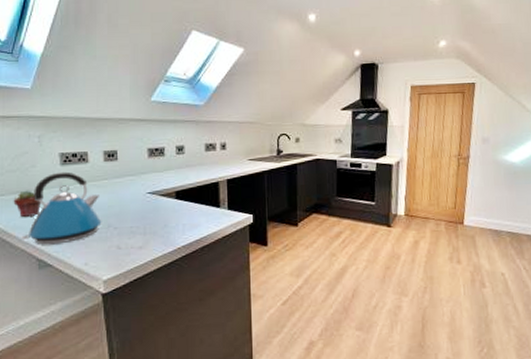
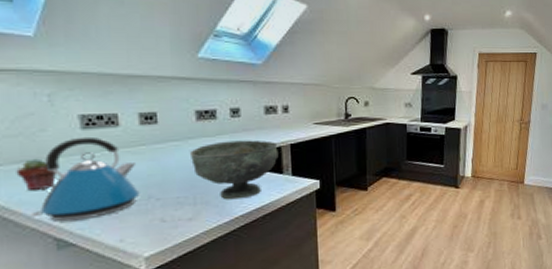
decorative bowl: none [141,175,216,231] -> present [189,140,279,200]

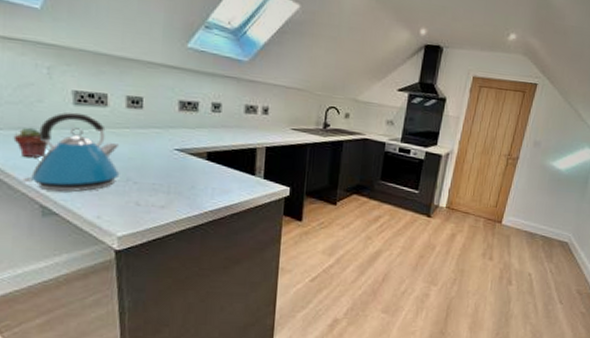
decorative bowl: present [189,140,279,200] -> none [168,134,253,195]

